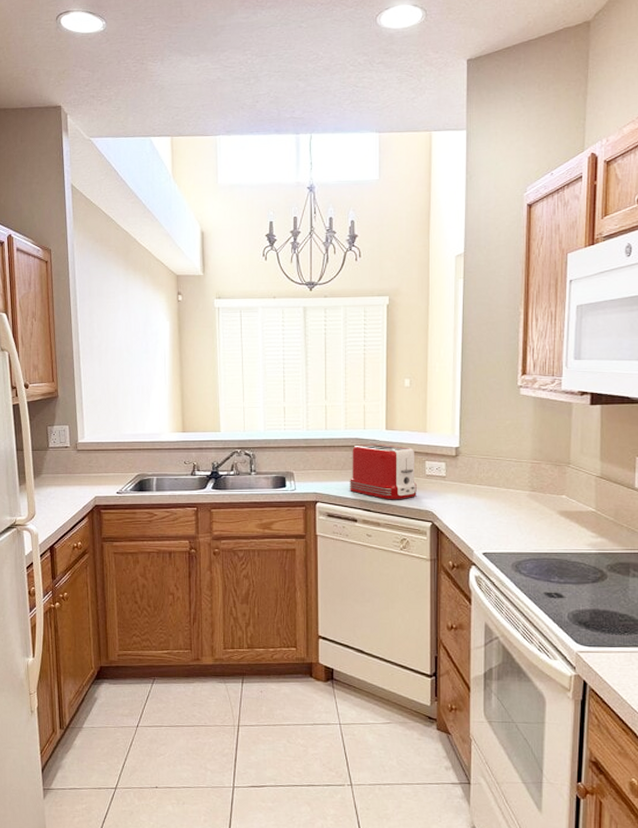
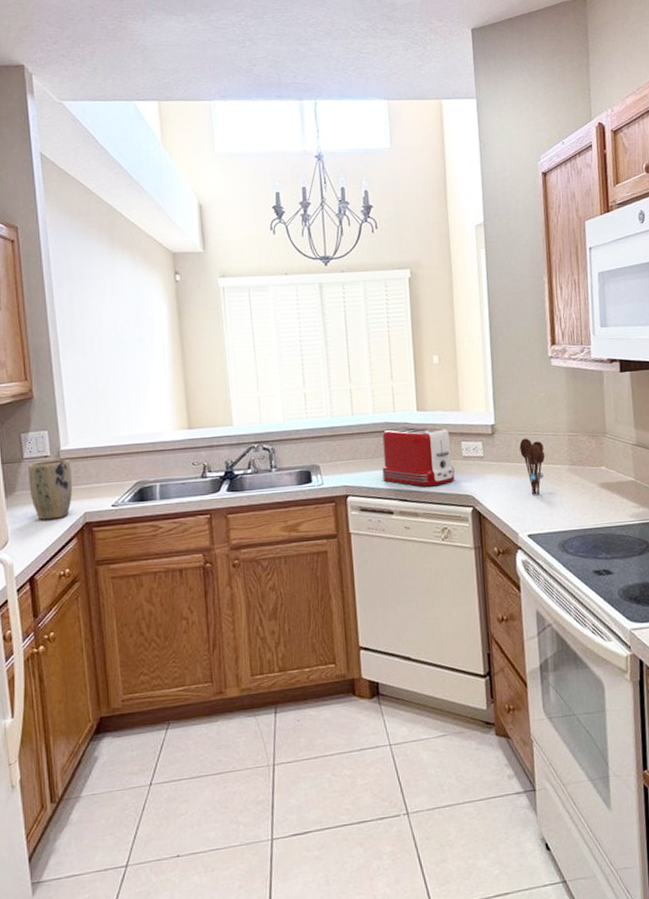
plant pot: none [52,450,87,500] -> present [28,458,73,520]
utensil holder: none [482,462,507,517] -> present [519,438,546,495]

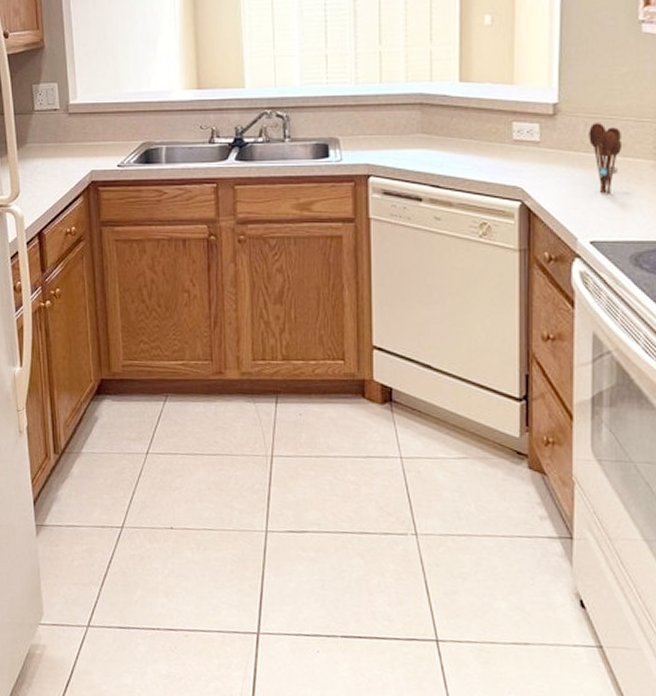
plant pot: present [28,458,73,520] -> none [39,113,80,175]
toaster: present [382,426,455,487] -> none [412,100,501,173]

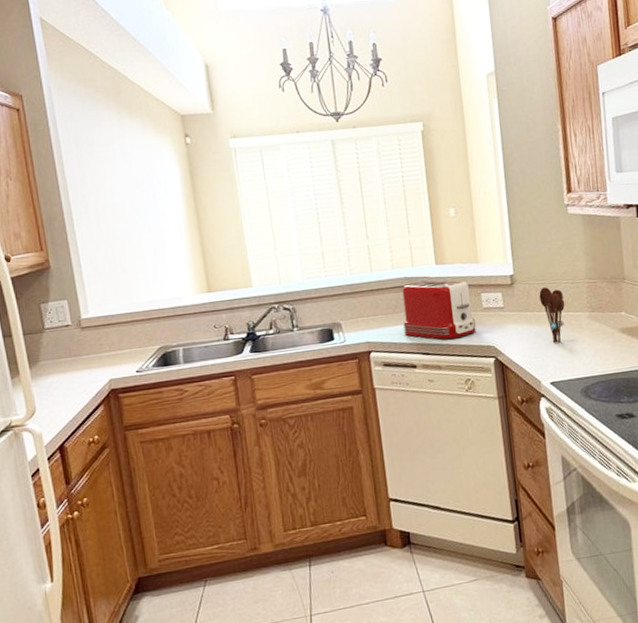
toaster: none [412,100,501,173] -> present [402,280,476,340]

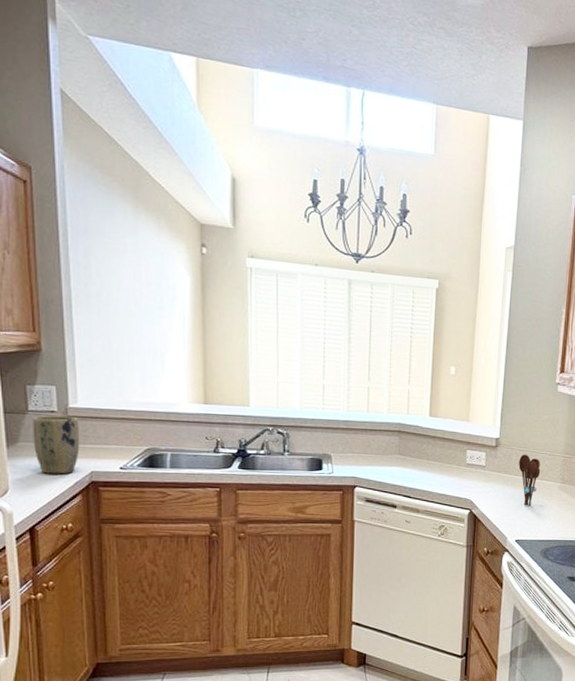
plant pot: none [50,327,96,389] -> present [33,415,80,475]
toaster: present [402,280,476,340] -> none [390,429,457,487]

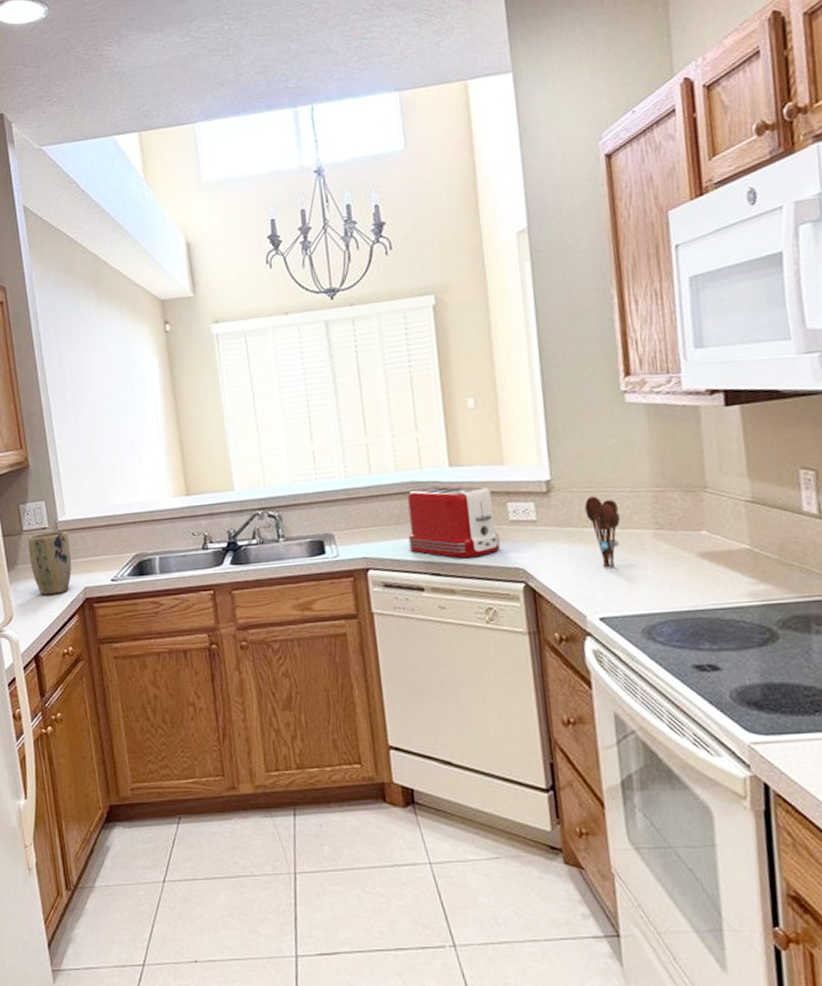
toaster: none [390,429,457,487] -> present [407,486,500,558]

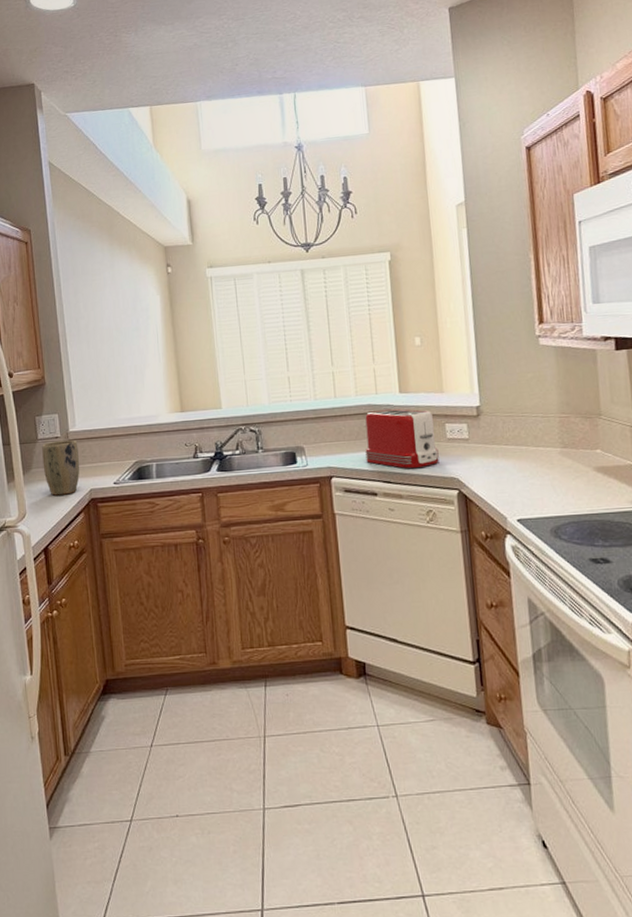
utensil holder: present [584,496,621,568] -> none [506,420,535,479]

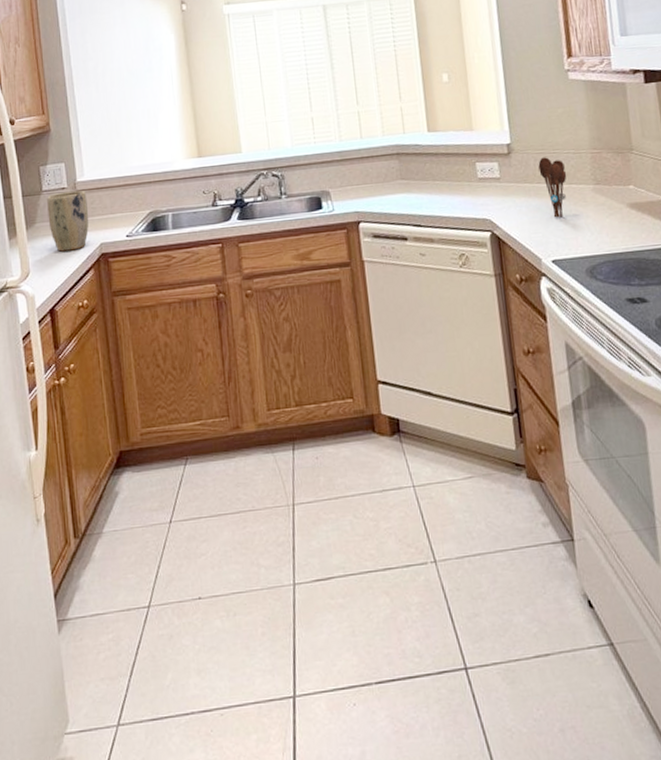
toaster: present [365,408,439,469] -> none [393,148,471,211]
utensil holder: none [506,420,535,479] -> present [538,157,567,218]

